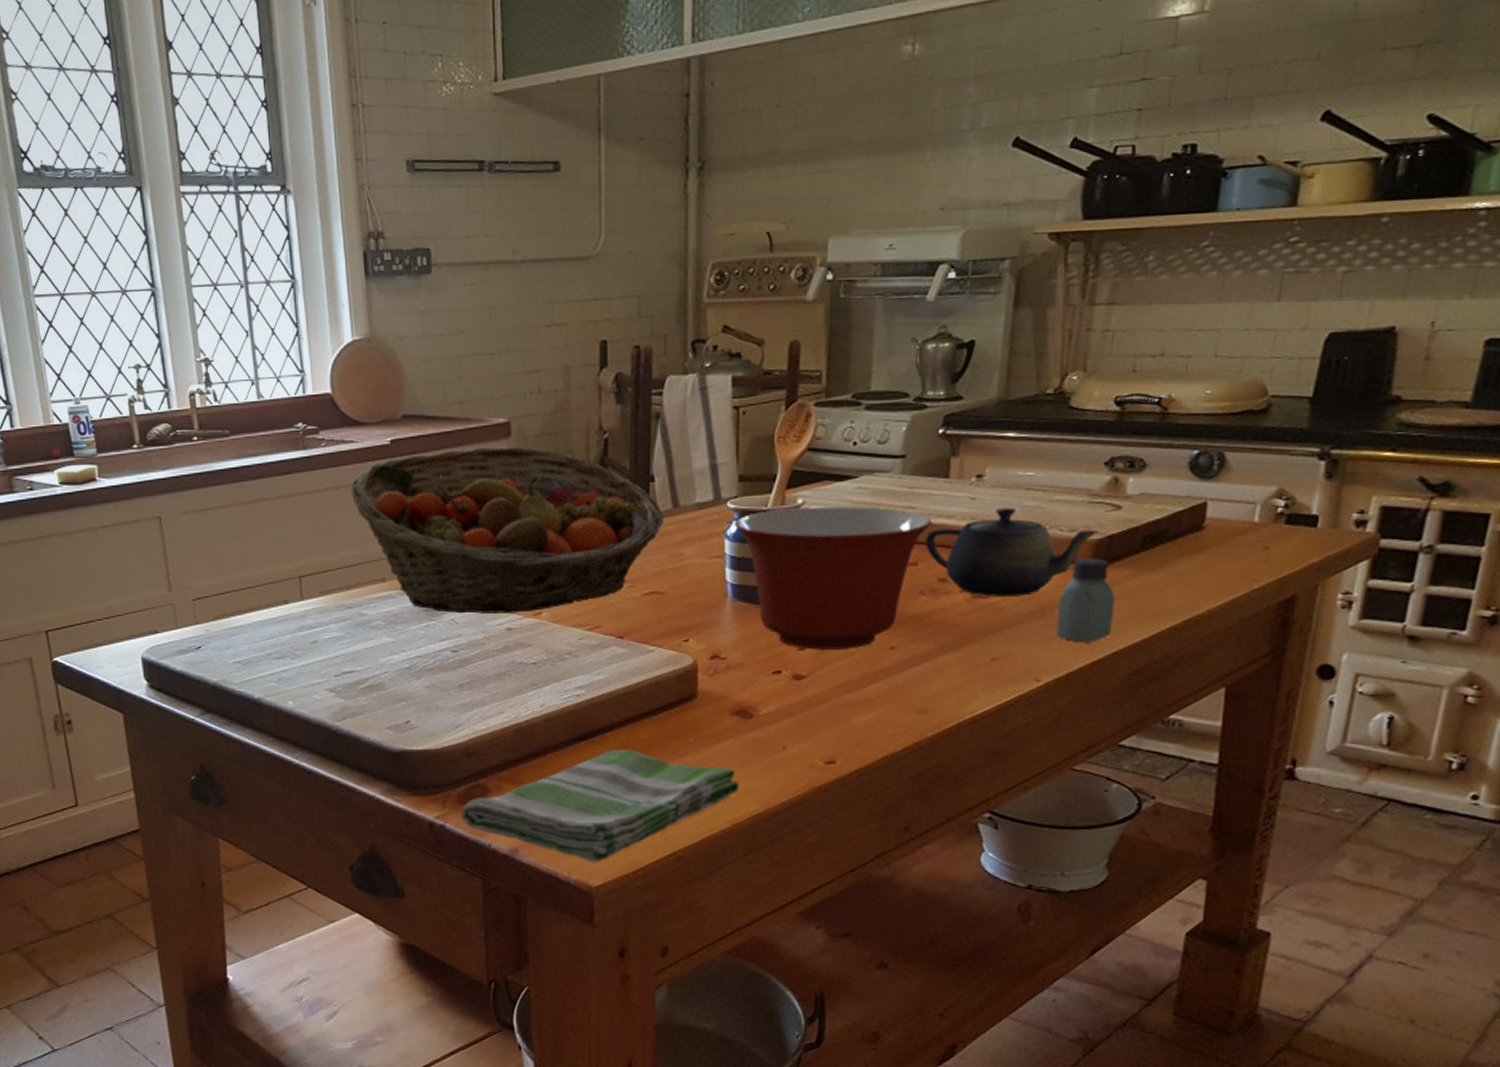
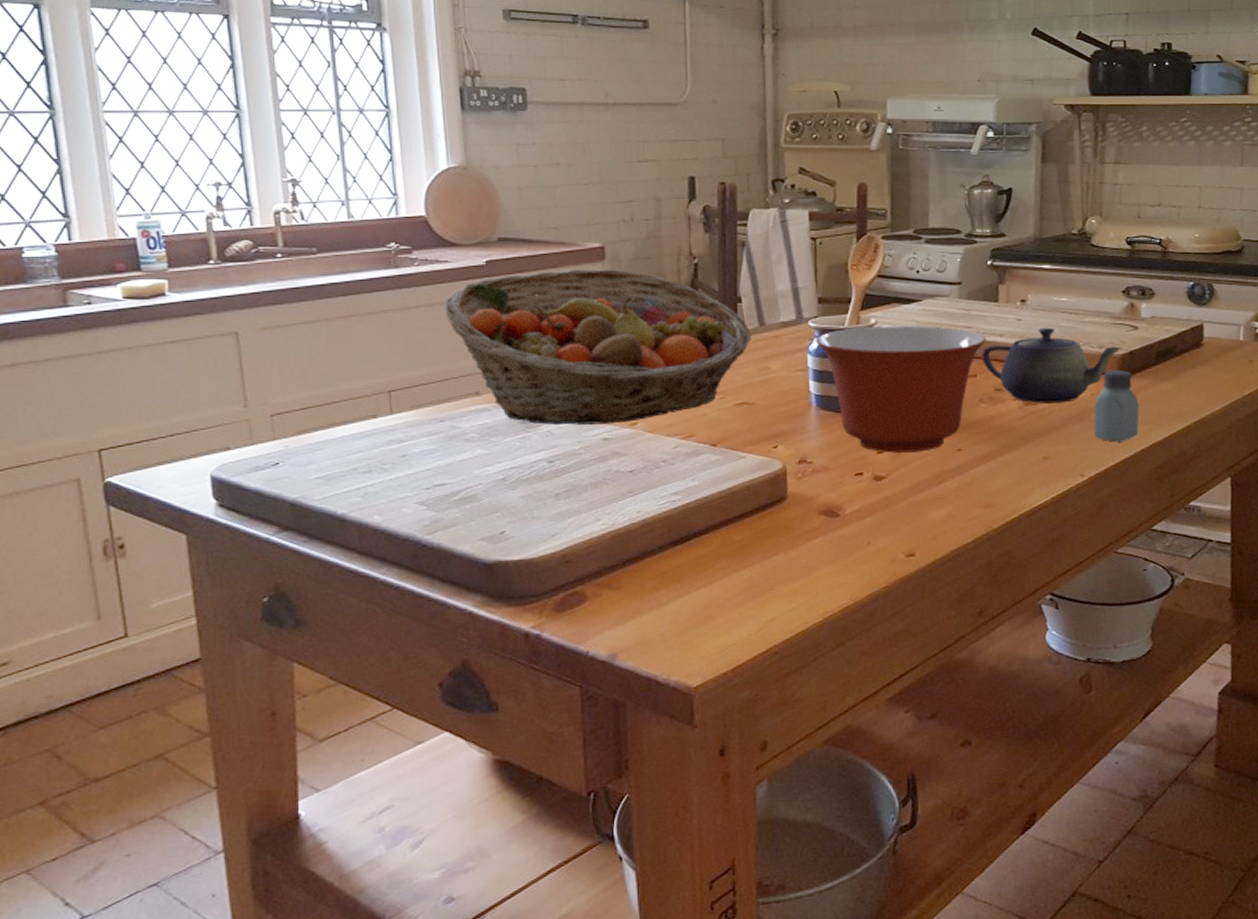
dish towel: present [461,750,739,863] -> none [558,551,829,663]

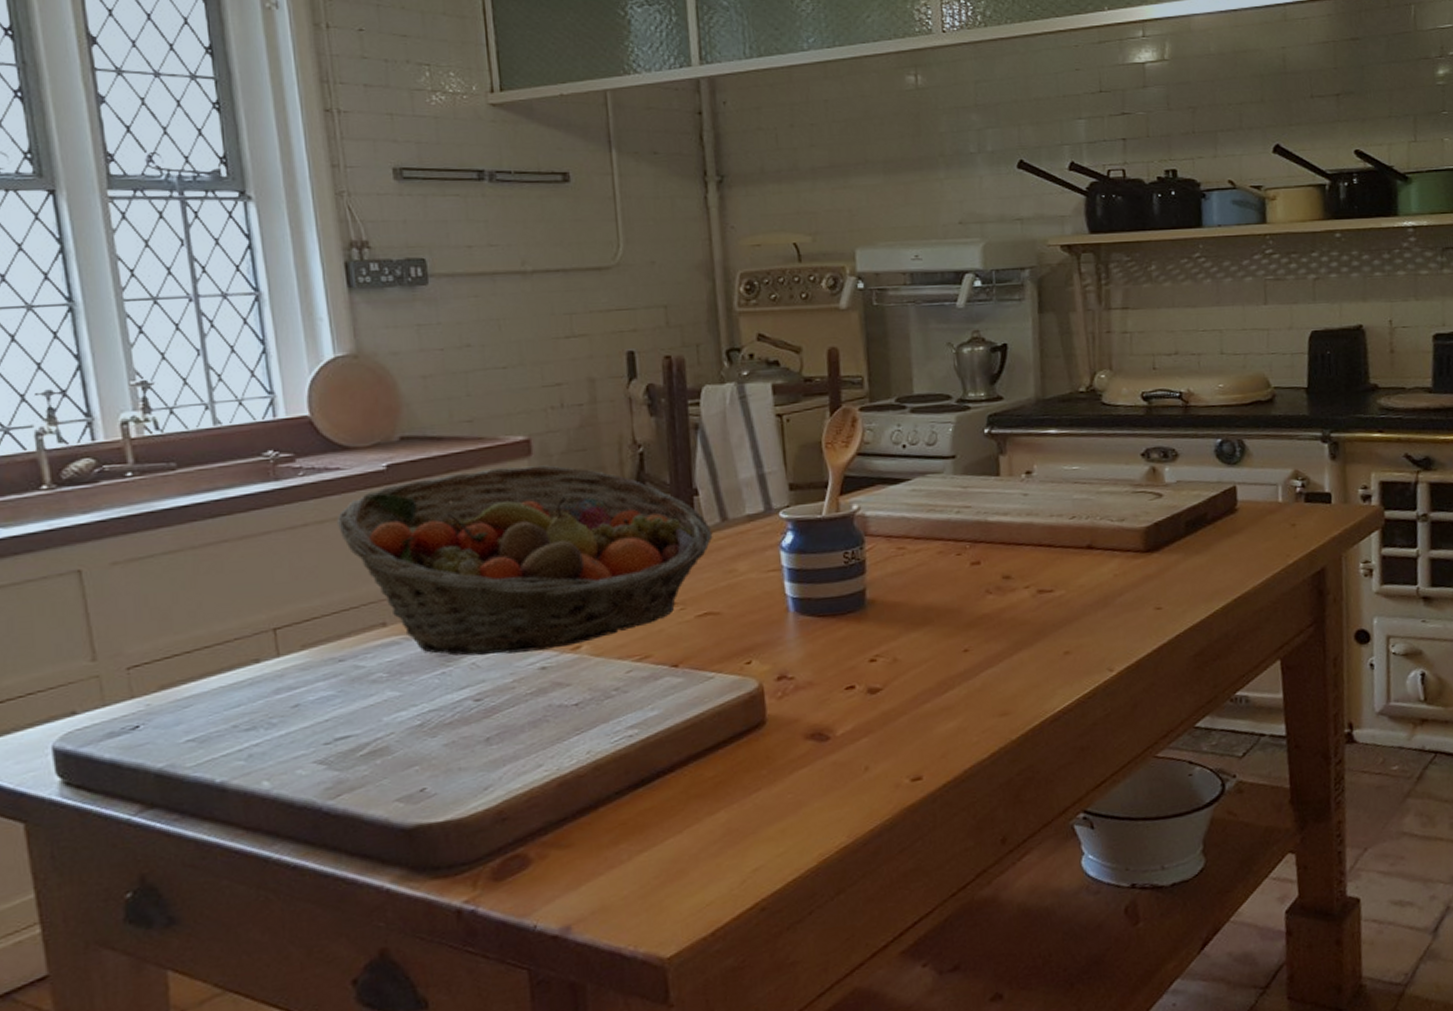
mixing bowl: present [816,325,987,453] -> none [789,508,989,661]
teapot: present [982,327,1122,404] -> none [985,501,1146,591]
saltshaker: present [1094,370,1139,442] -> none [1119,545,1172,629]

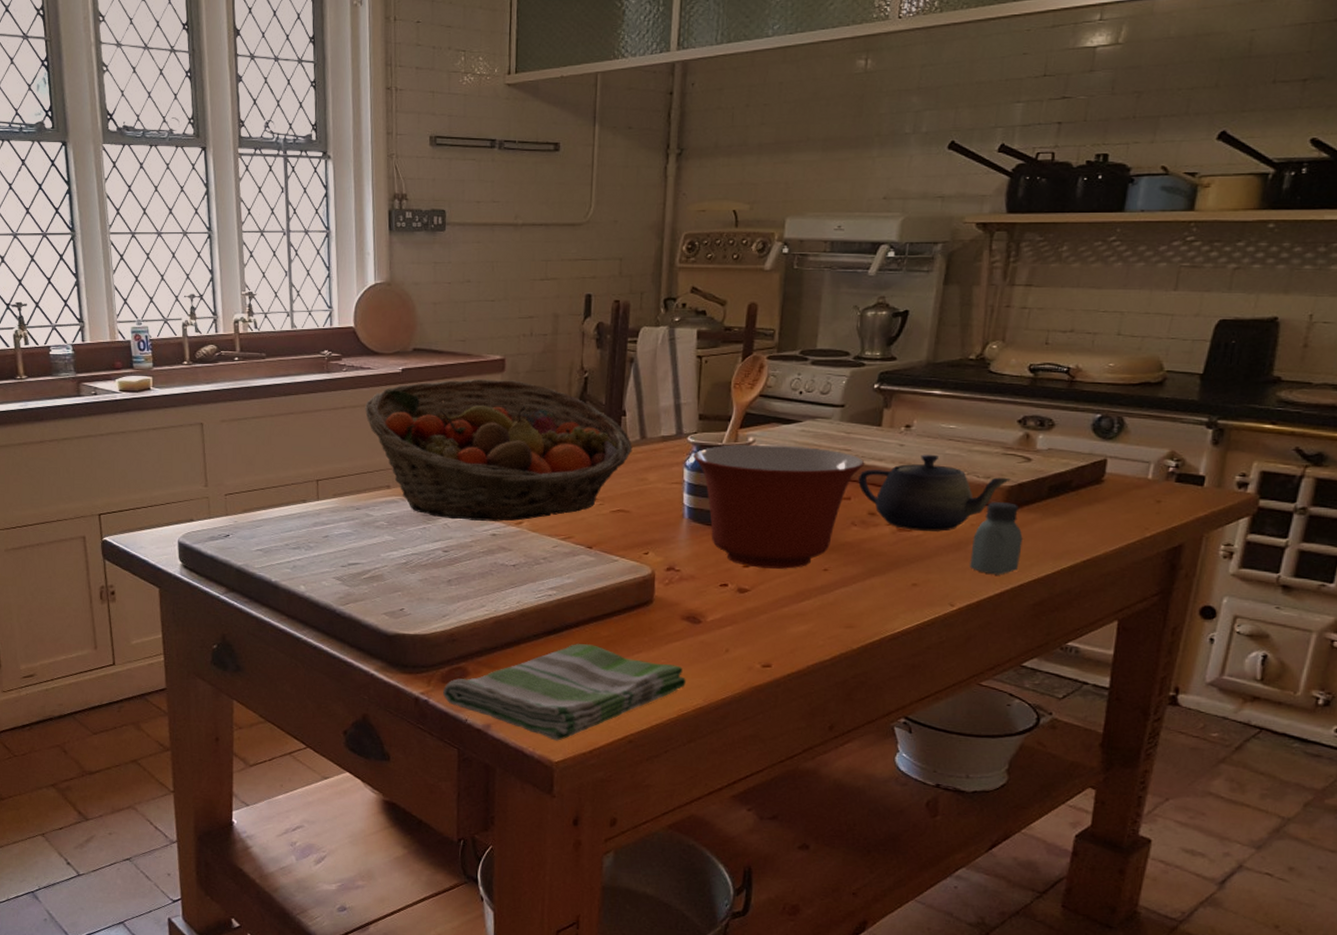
dish towel: none [497,791,822,930] -> present [443,644,686,741]
mixing bowl: none [789,508,989,661] -> present [693,444,865,569]
teapot: none [985,501,1146,591] -> present [858,454,1011,532]
saltshaker: none [1119,545,1172,629] -> present [970,502,1023,575]

